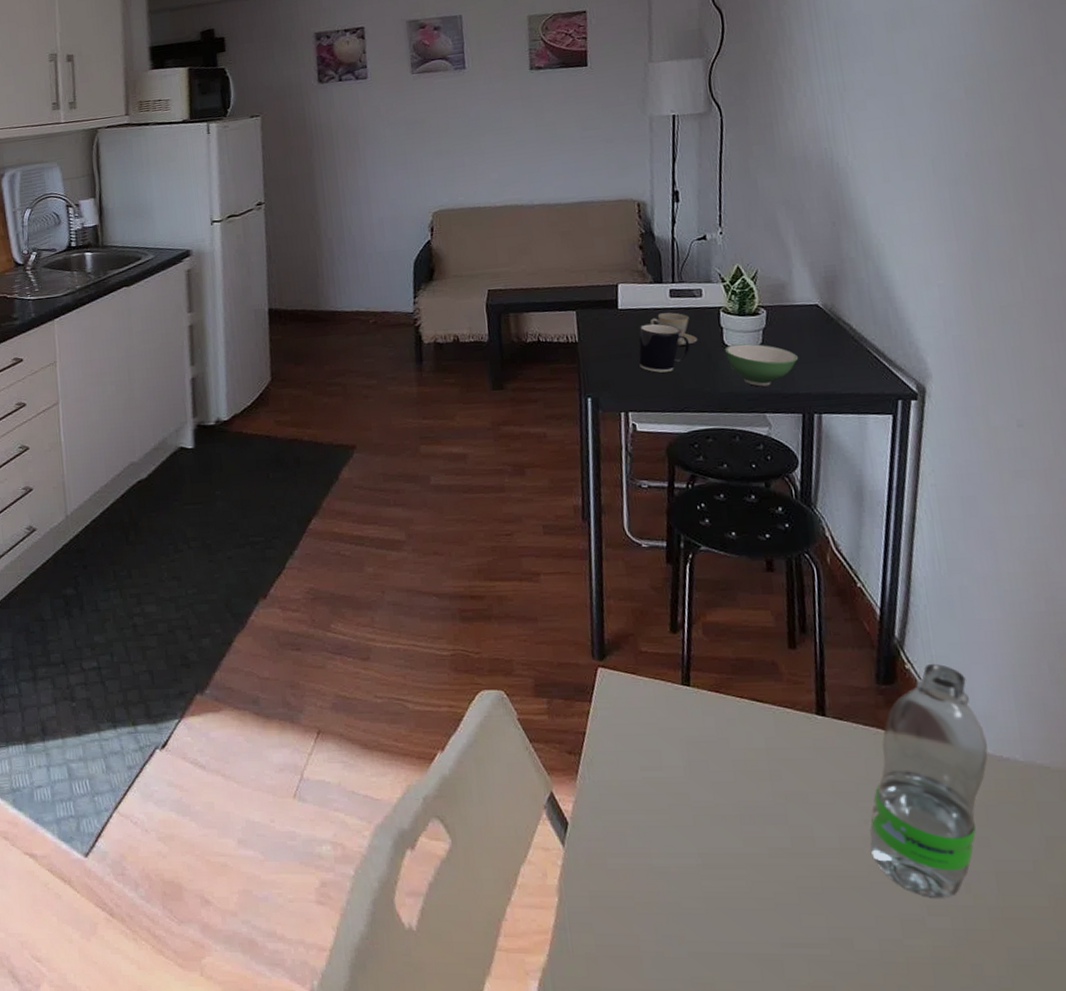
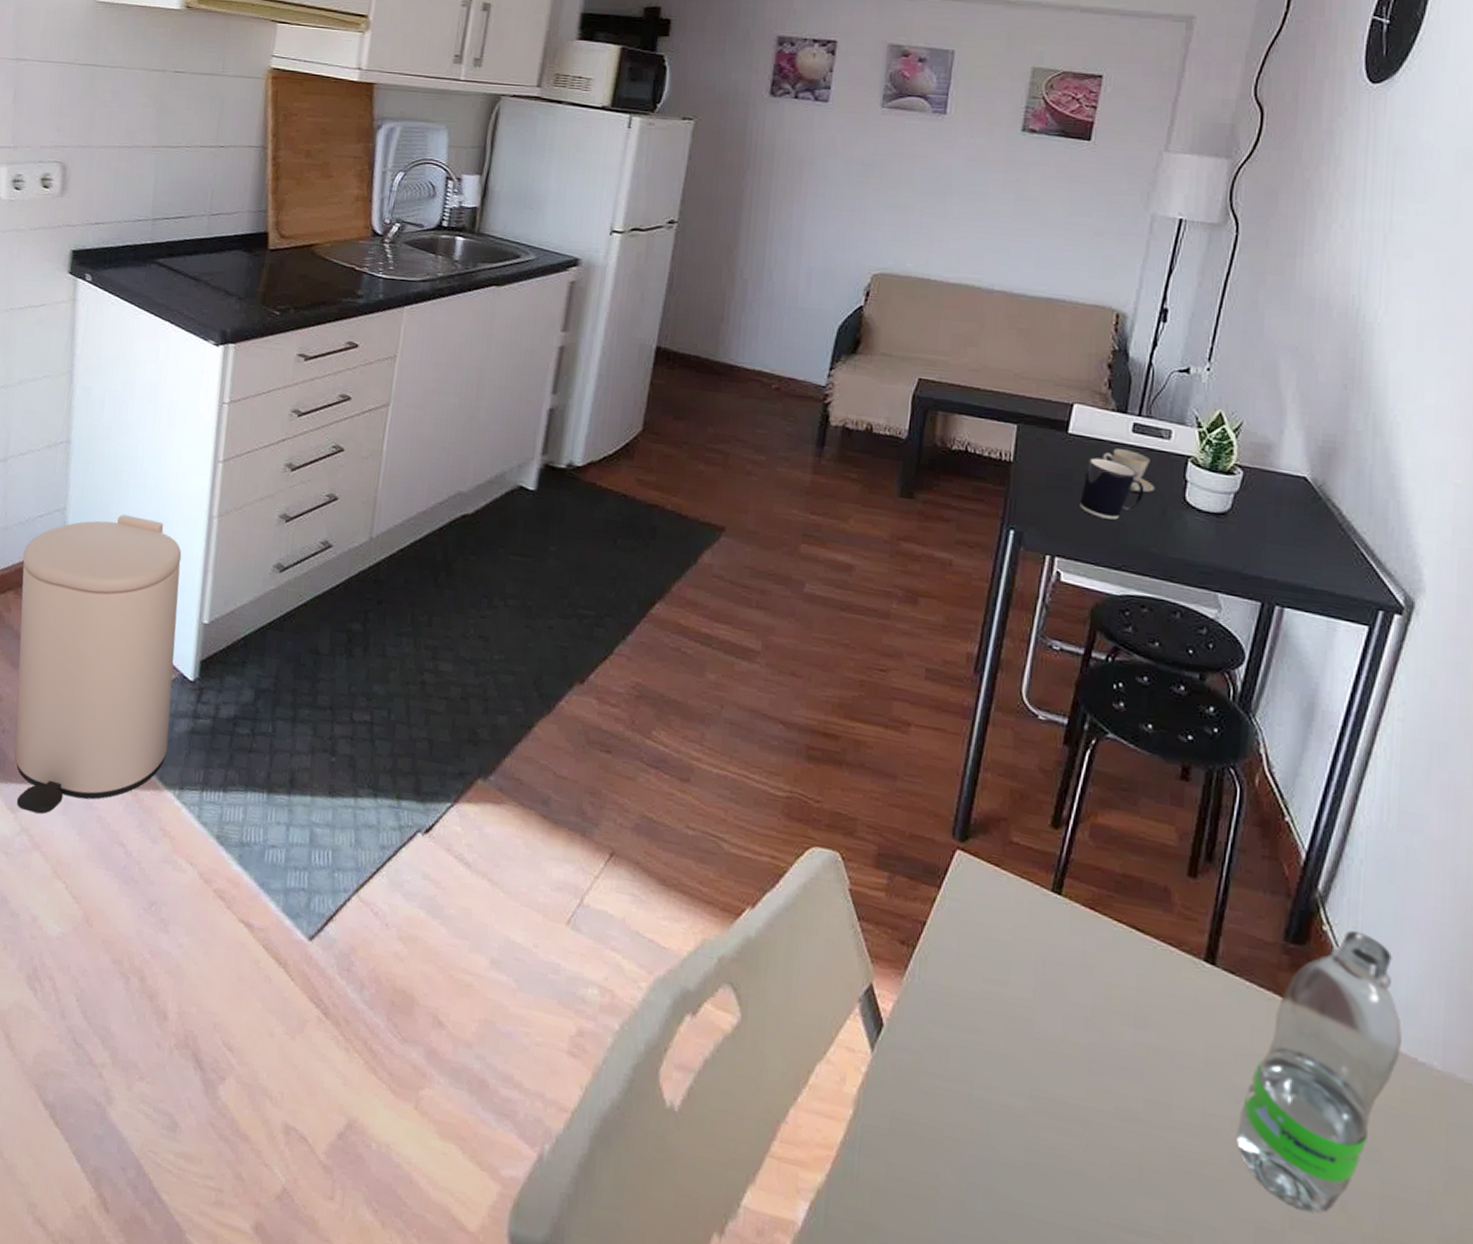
bowl: present [725,343,799,387] -> none [1184,503,1271,561]

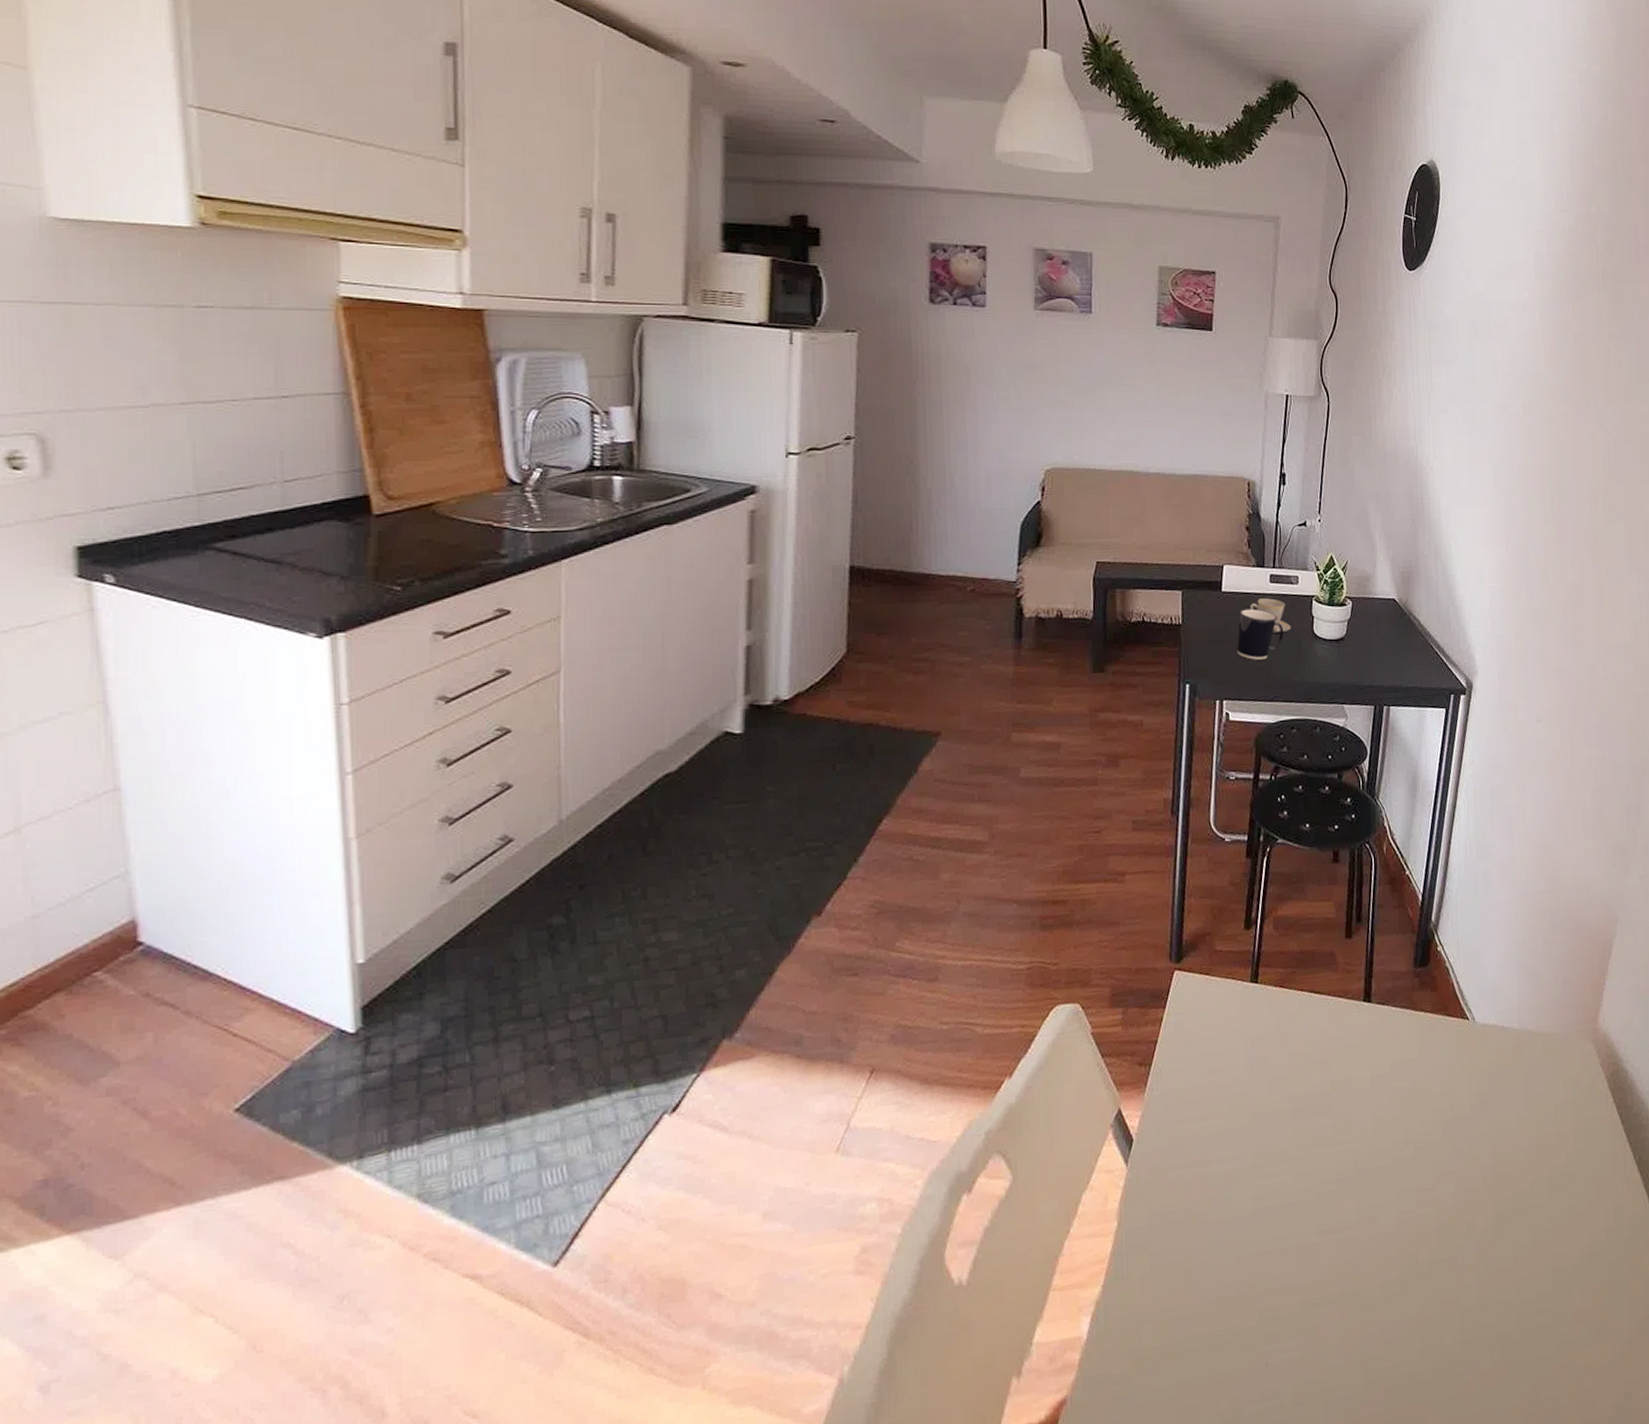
pedal bin: present [15,514,182,815] -> none [71,859,334,1252]
bottle: present [1237,930,1402,1213] -> none [1397,943,1494,1166]

